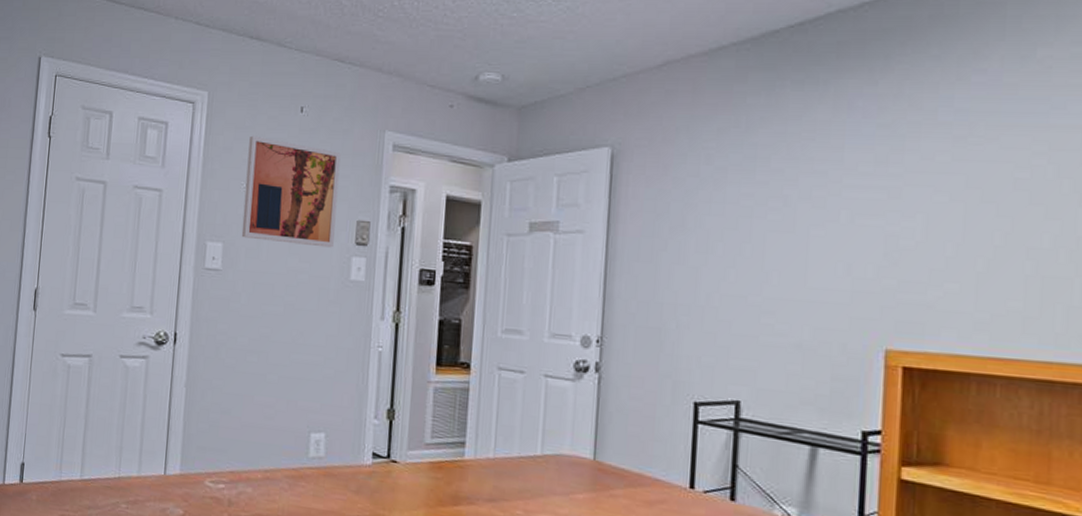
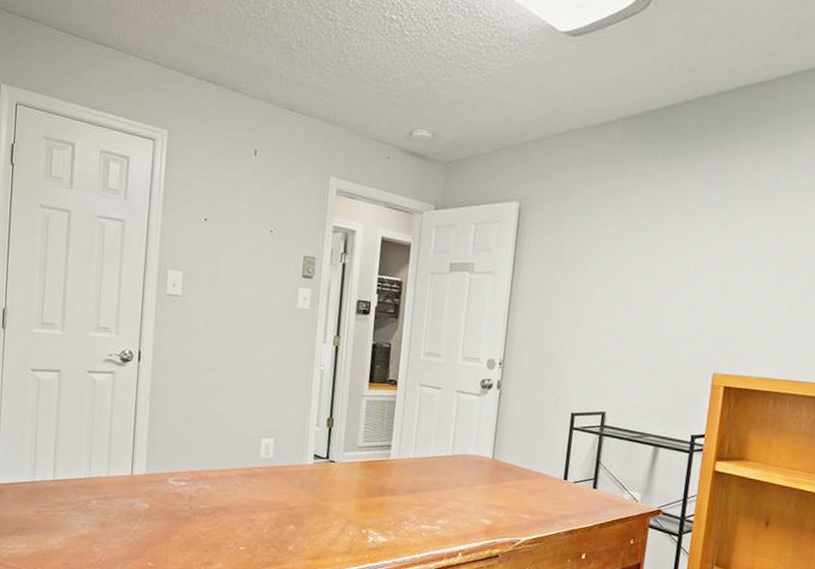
wall art: present [241,135,341,248] -> none [200,174,291,279]

